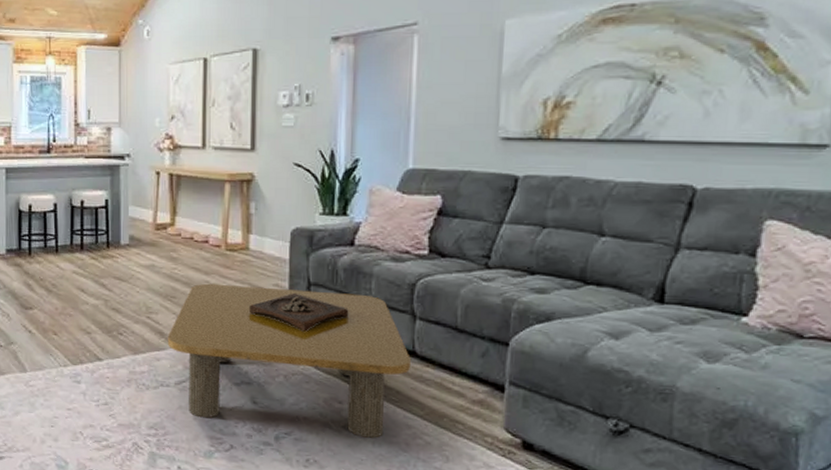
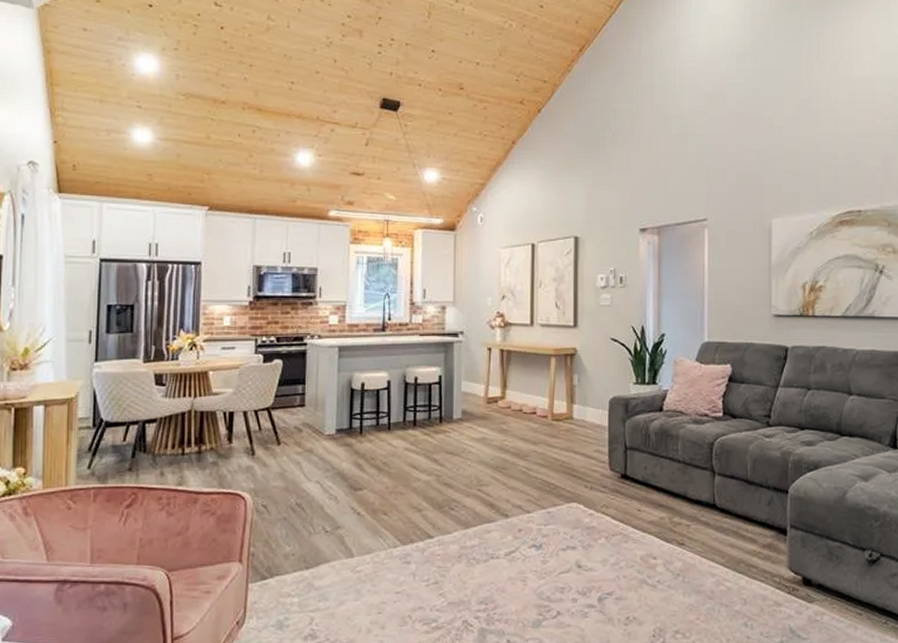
coffee table: present [167,283,411,438] -> none [497,453,712,590]
wooden tray: present [248,292,349,332] -> none [573,457,660,493]

